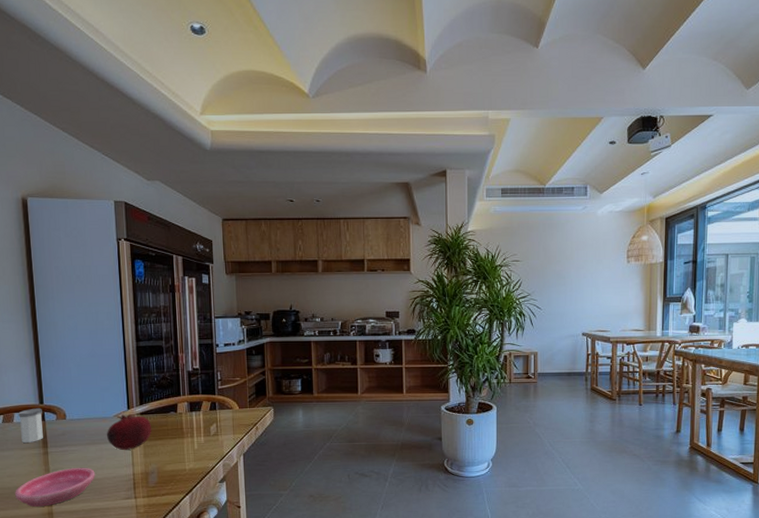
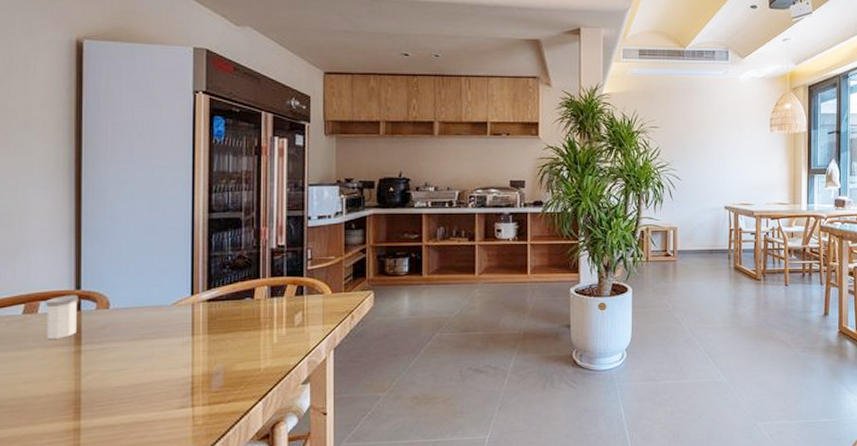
saucer: present [15,468,95,507] -> none [31,369,142,422]
fruit: present [107,414,152,450] -> none [162,301,221,346]

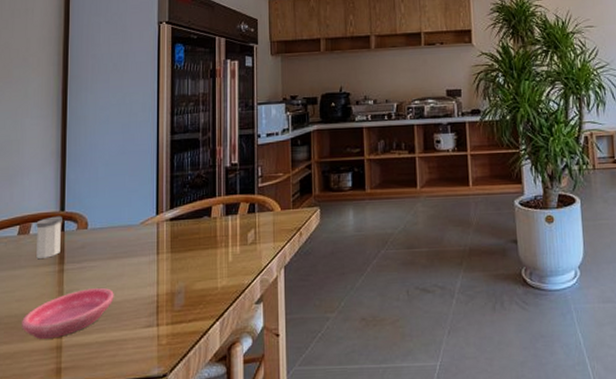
saucer: none [31,369,142,422] -> present [22,288,114,339]

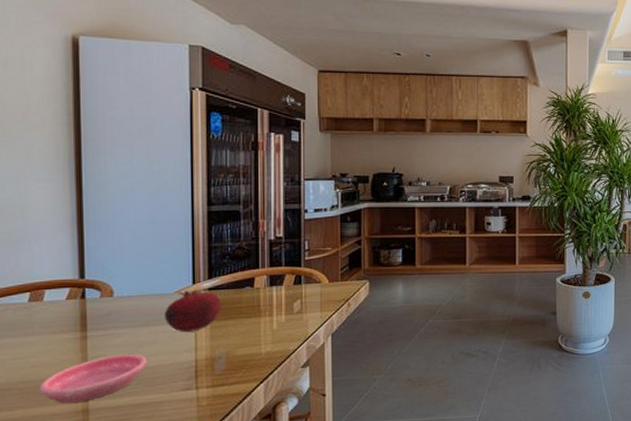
salt shaker: present [36,216,62,260] -> none [50,283,83,327]
fruit: none [131,221,182,265] -> present [165,290,222,332]

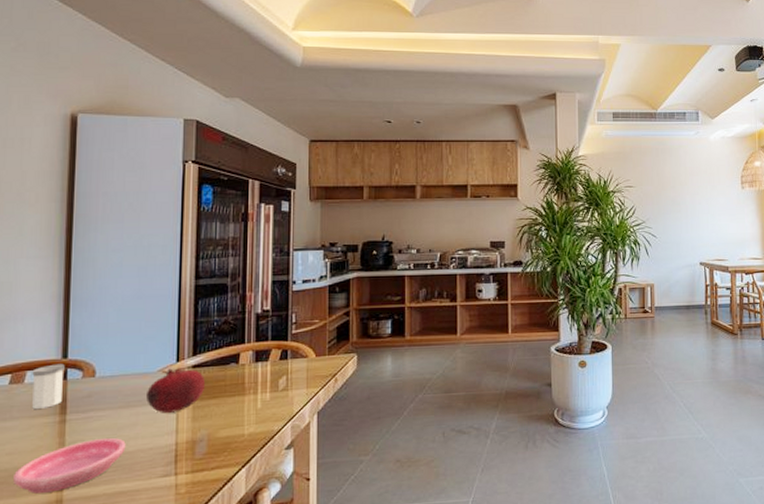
salt shaker: none [50,283,83,327] -> present [32,363,65,410]

